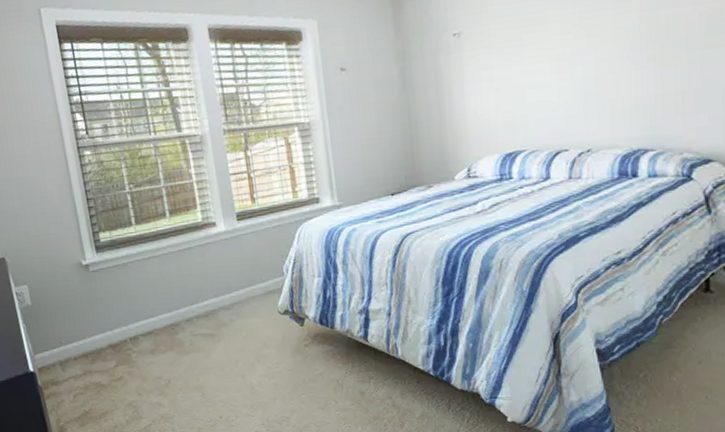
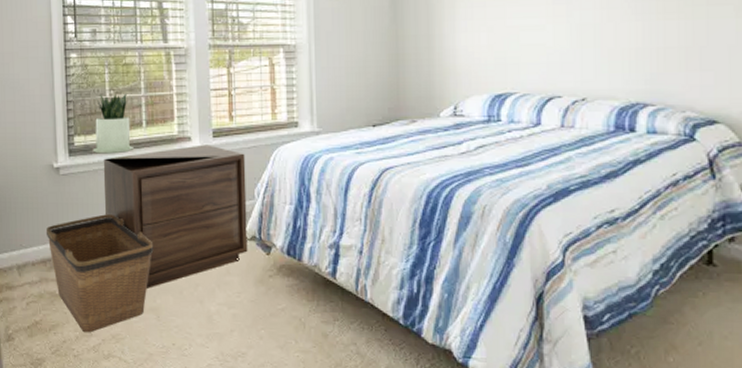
bicycle basket: none [84,304,192,416] -> present [47,214,154,333]
planter: none [116,185,160,248] -> present [92,93,134,154]
nightstand: none [131,228,282,369] -> present [103,144,248,288]

